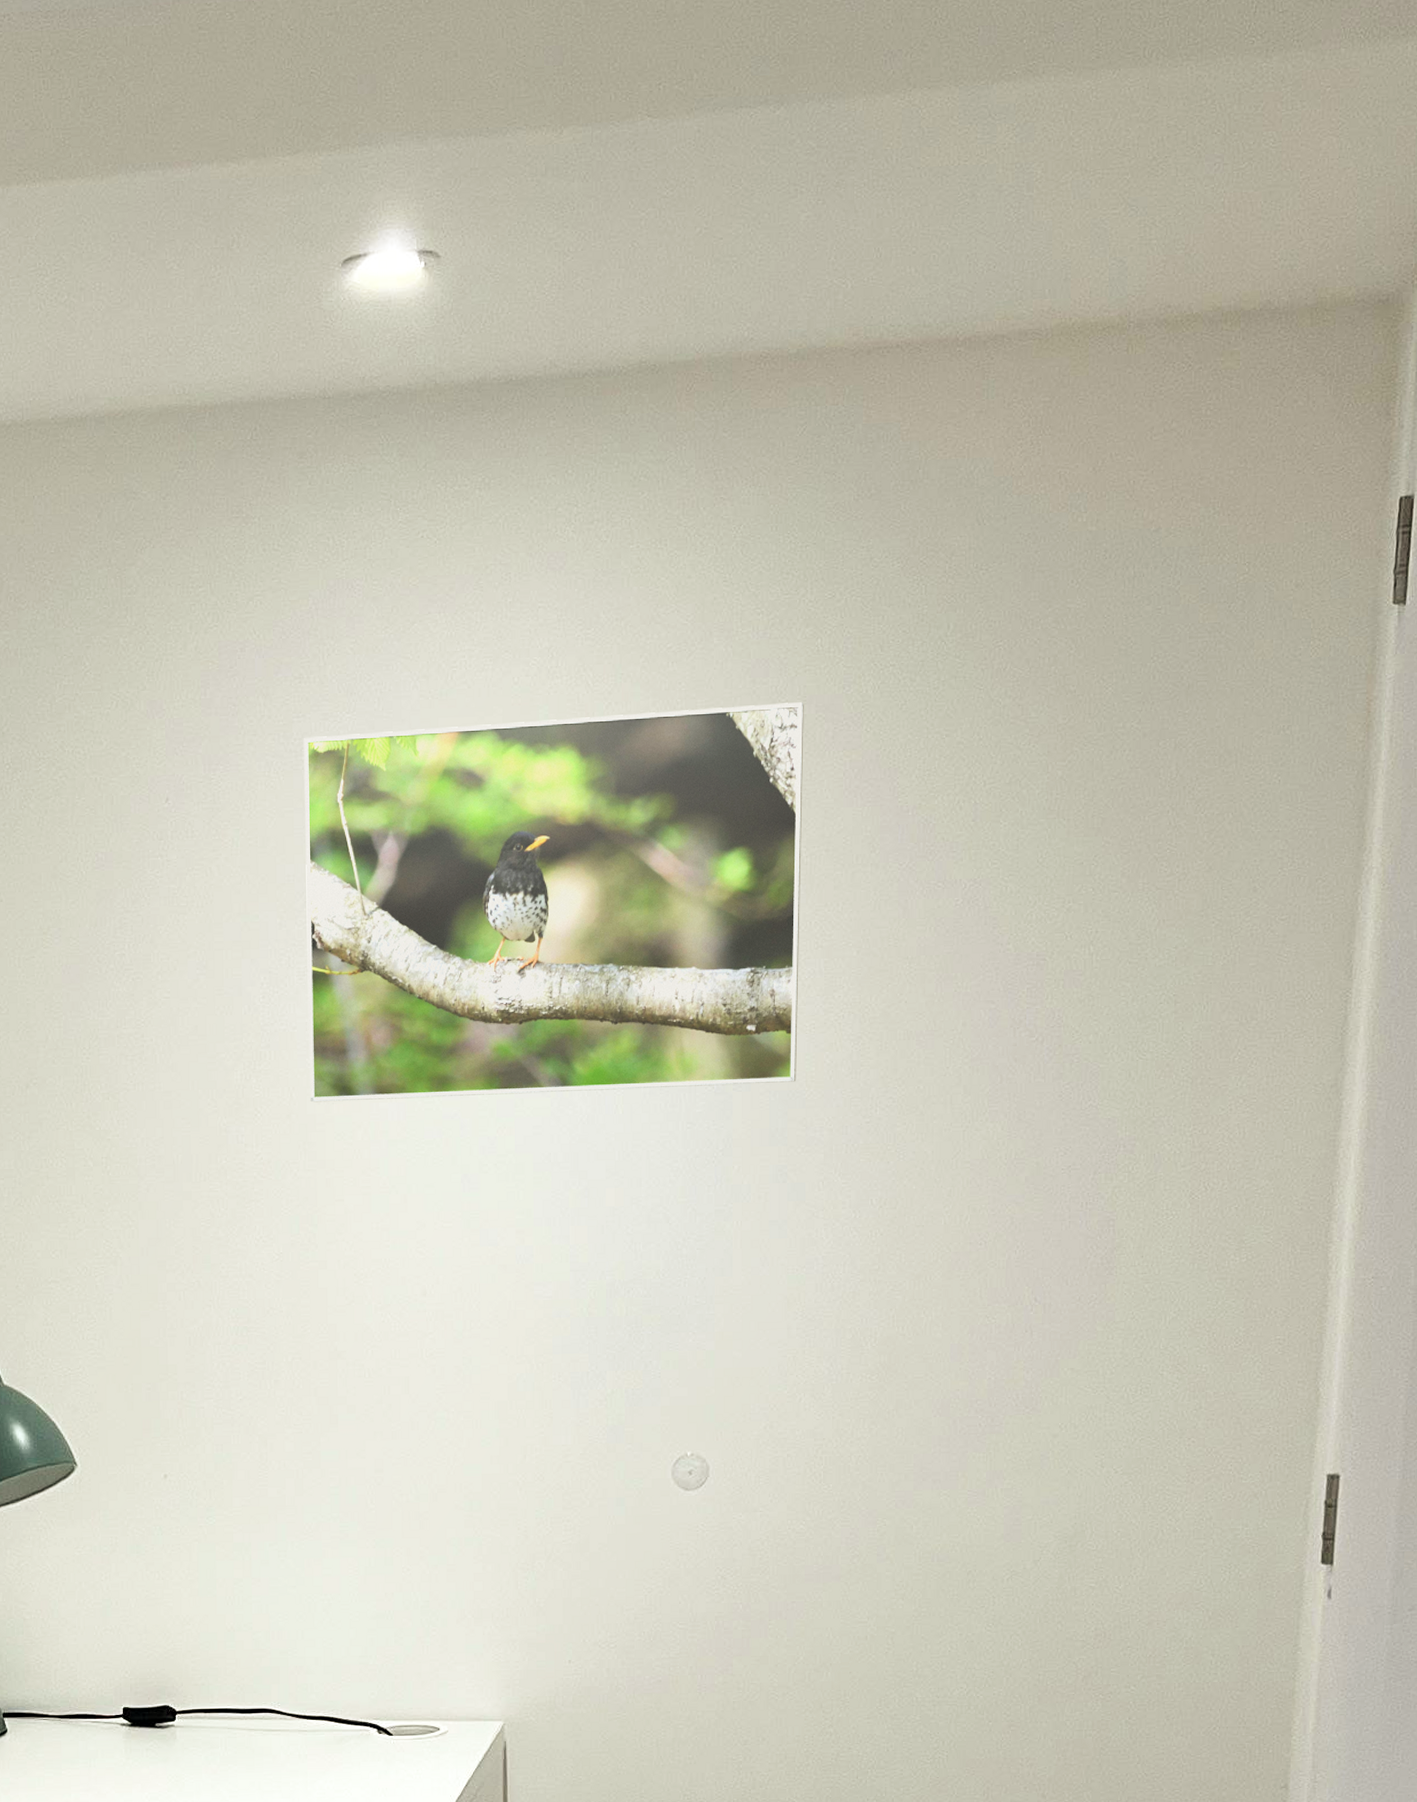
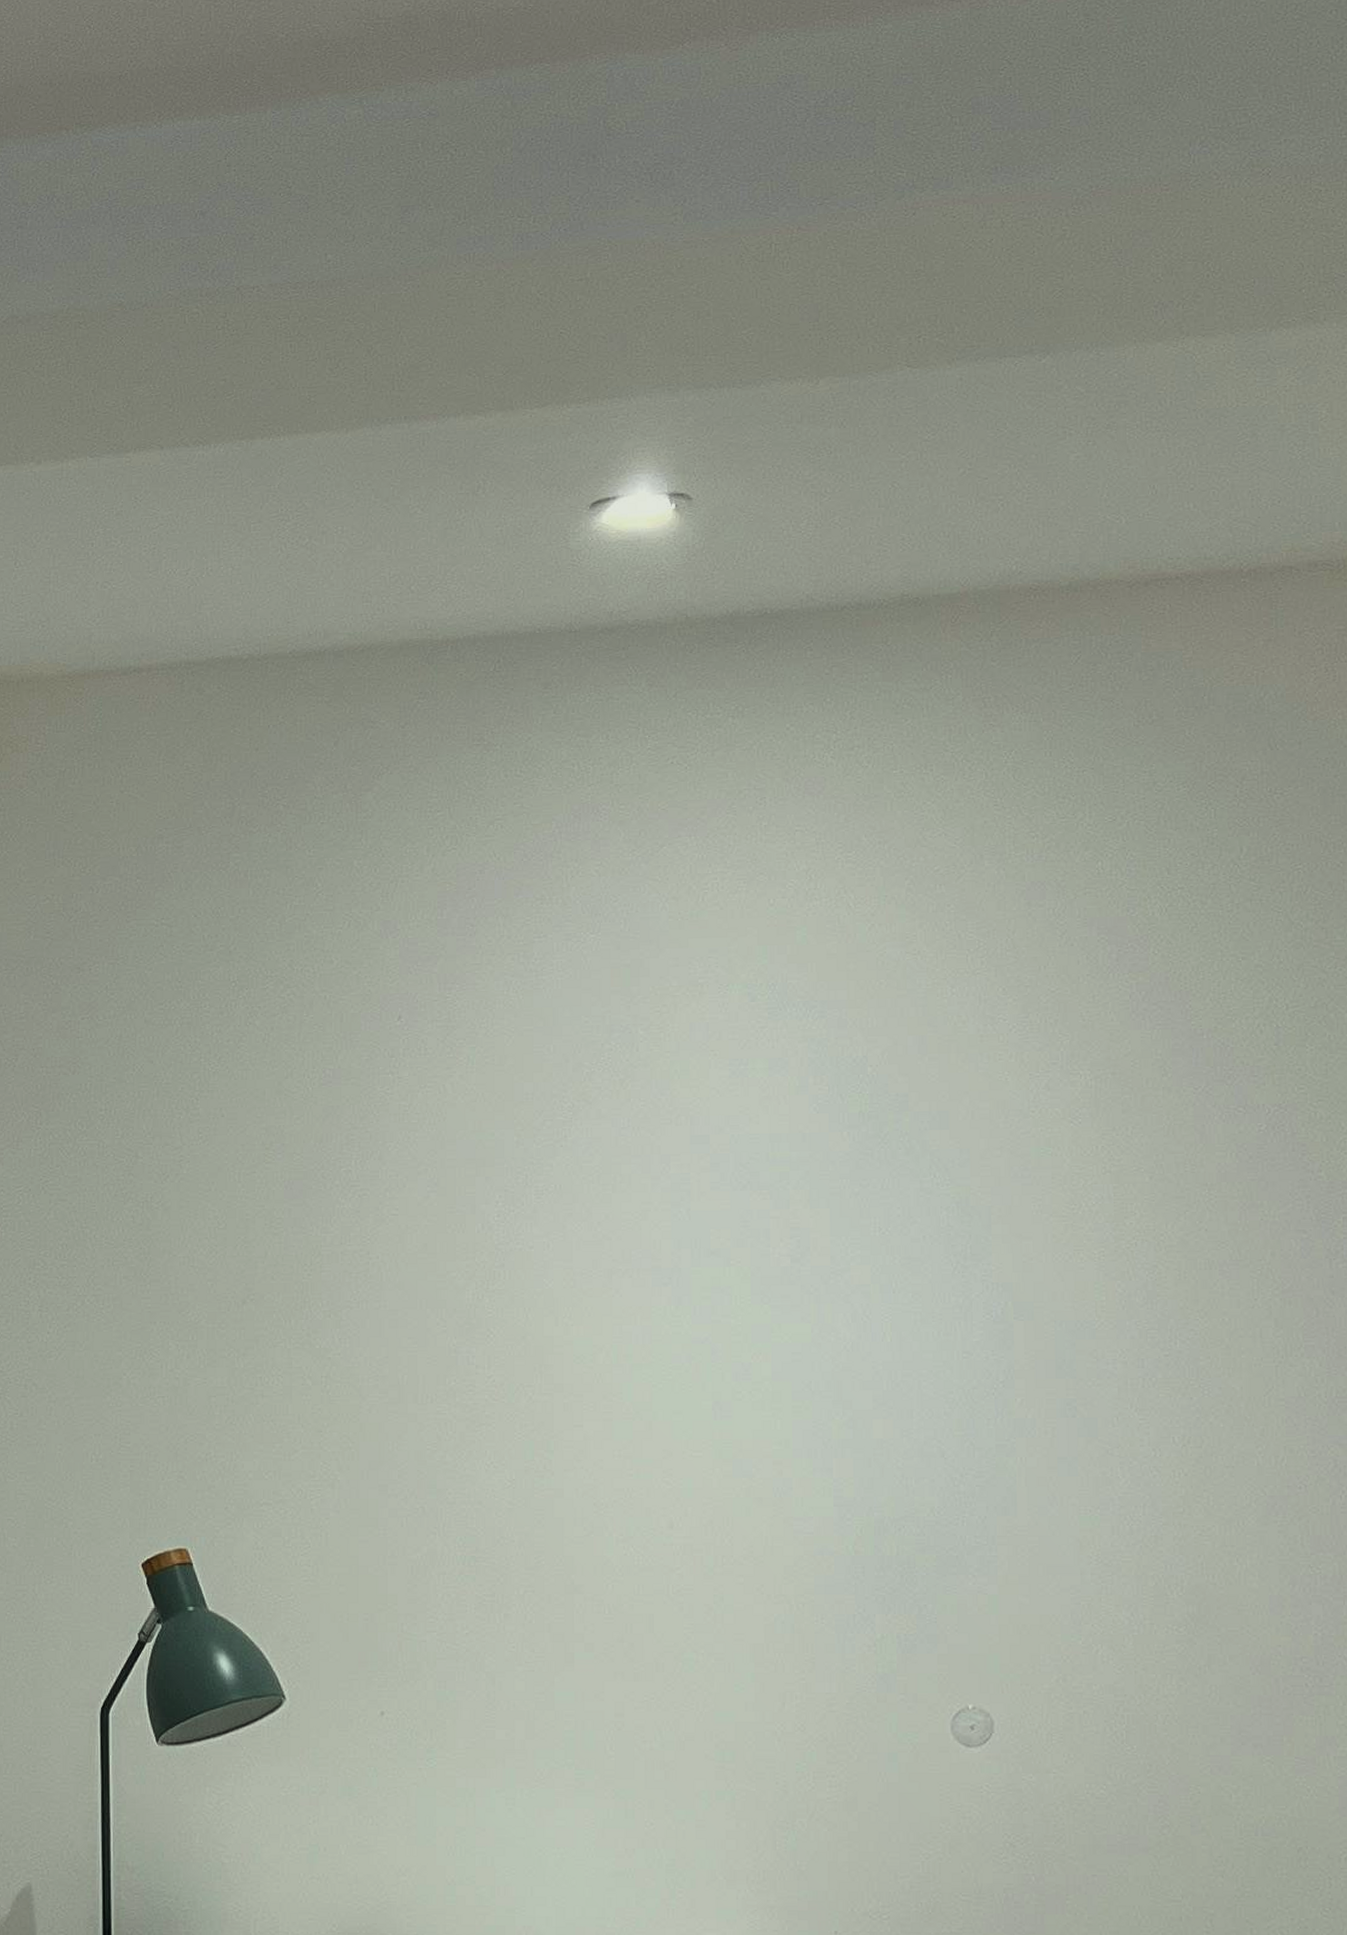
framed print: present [303,702,804,1102] -> none [544,924,1085,1324]

